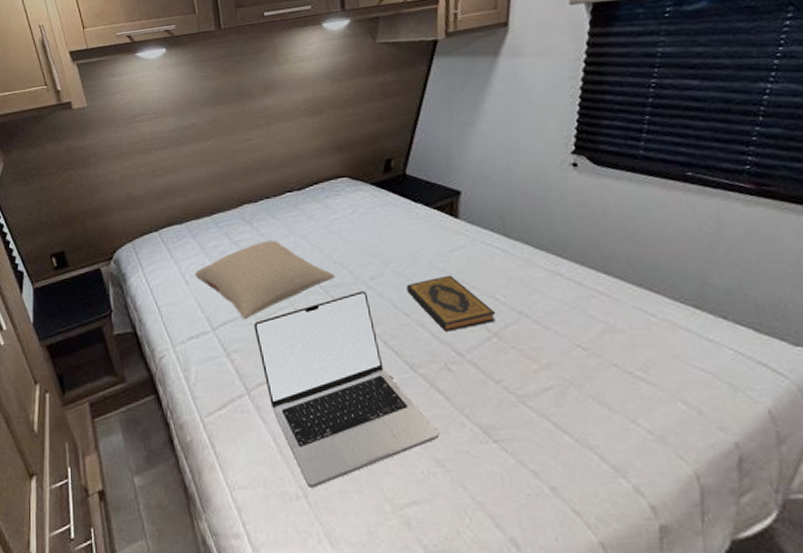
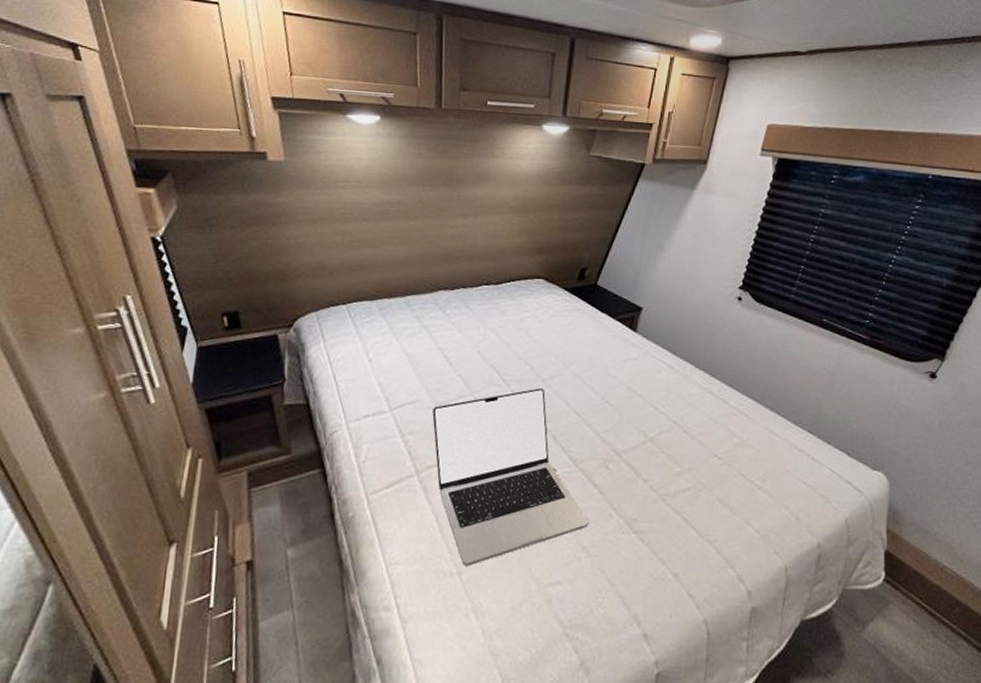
pillow: present [194,240,336,320] -> none [379,329,518,404]
hardback book: present [406,275,496,332] -> none [581,382,654,433]

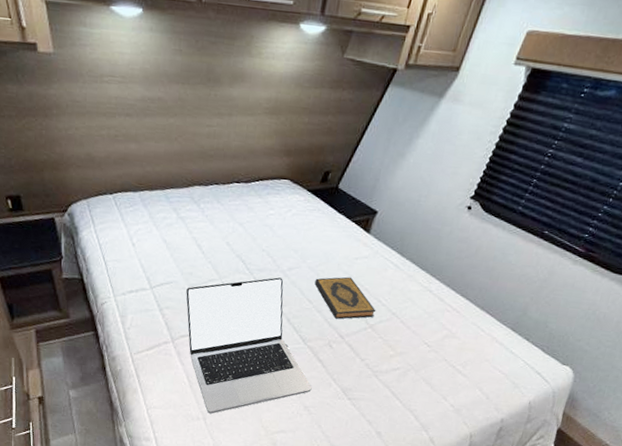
hardback book: none [581,382,654,433] -> present [315,276,376,319]

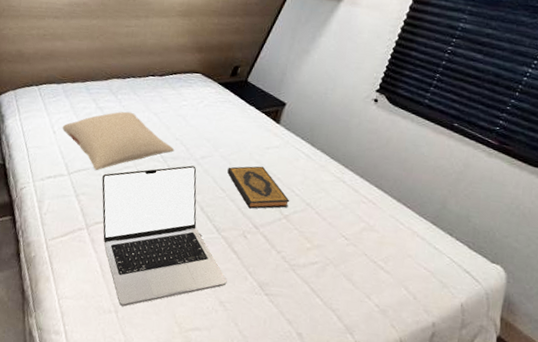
pillow: none [141,221,261,285] -> present [62,111,175,171]

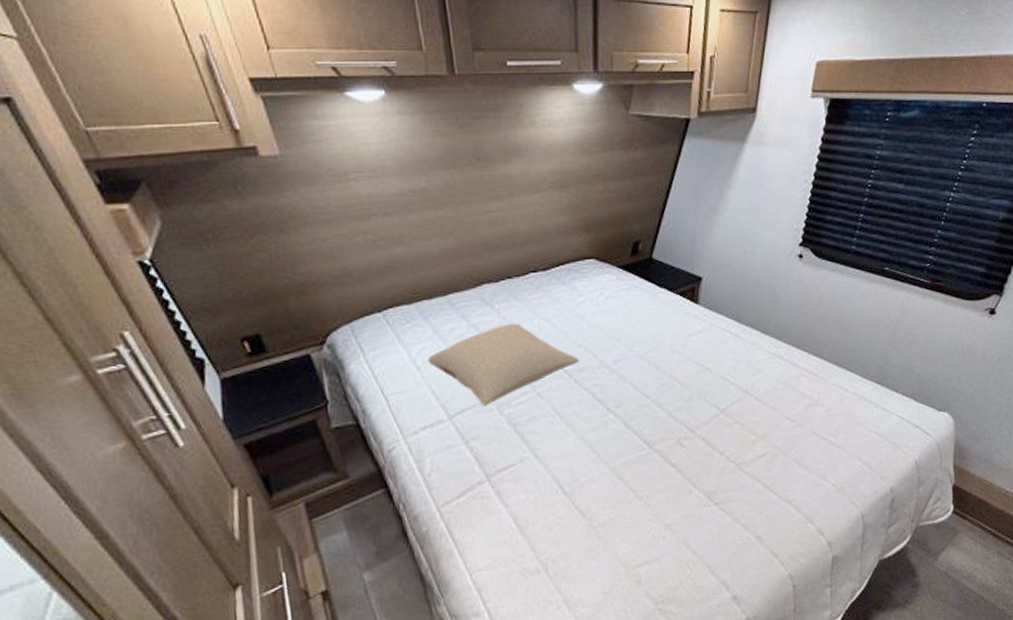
laptop: present [101,165,227,307] -> none [495,374,670,561]
hardback book: present [227,166,290,209] -> none [647,358,725,411]

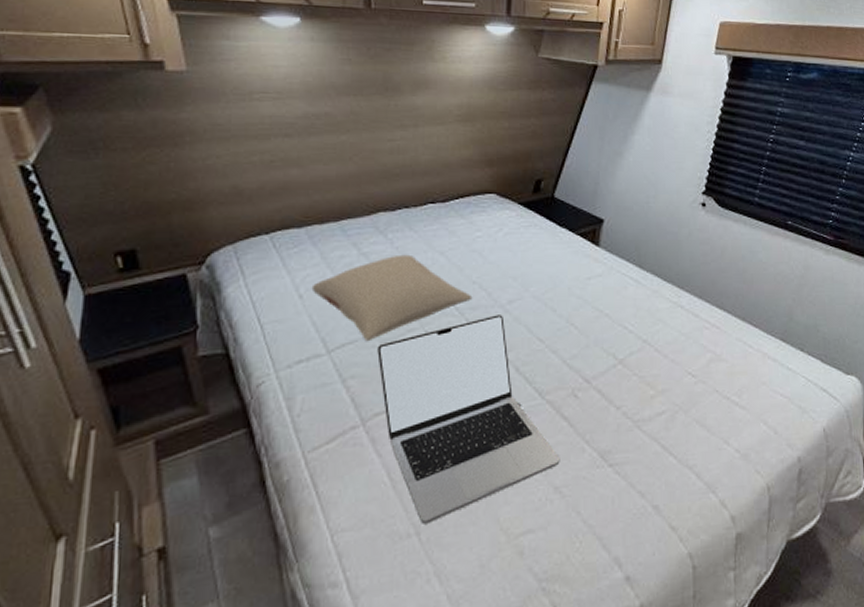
laptop: none [495,374,670,561] -> present [377,315,560,524]

